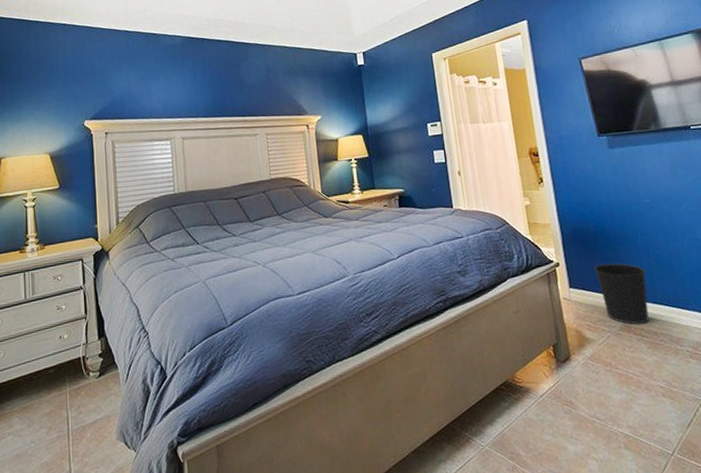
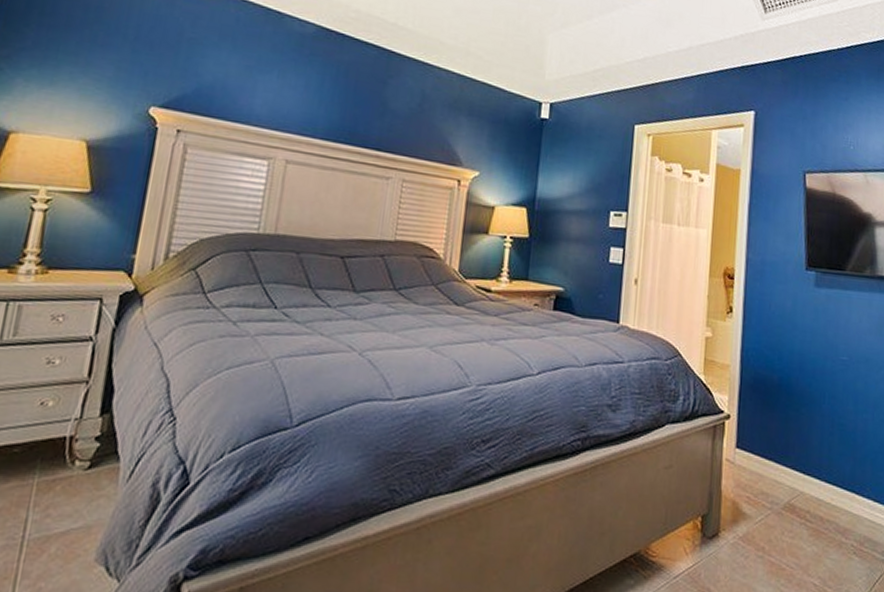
wastebasket: present [594,263,649,325] -> none [769,424,826,506]

